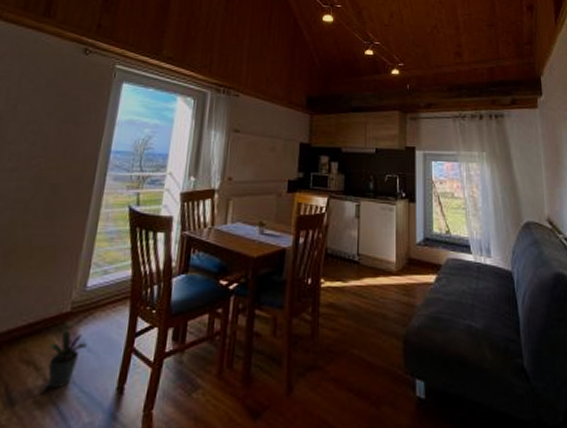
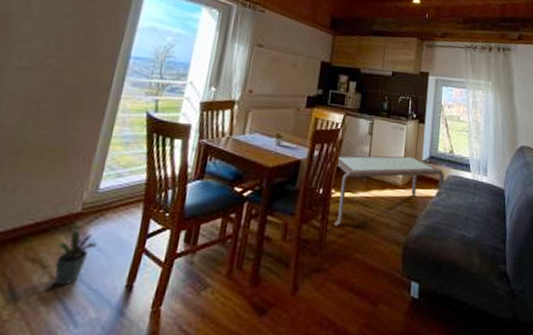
coffee table: none [324,238,442,319] -> present [334,155,444,226]

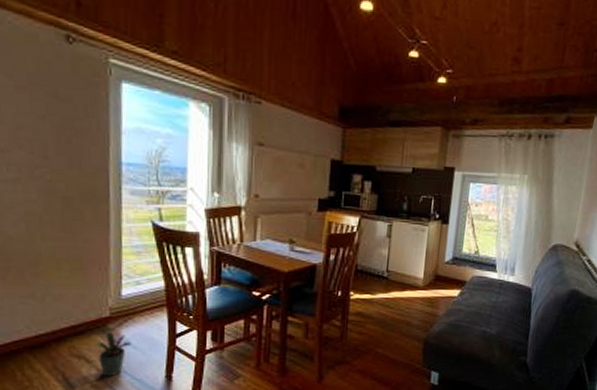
coffee table: present [334,155,444,226] -> none [354,257,468,325]

